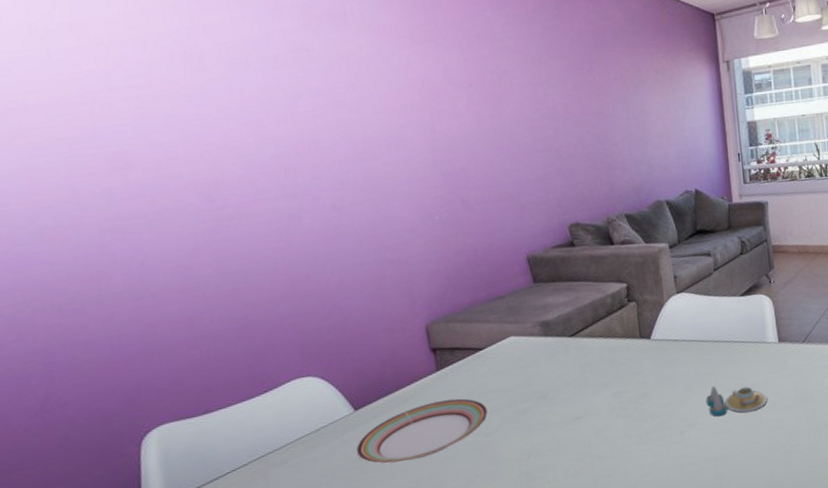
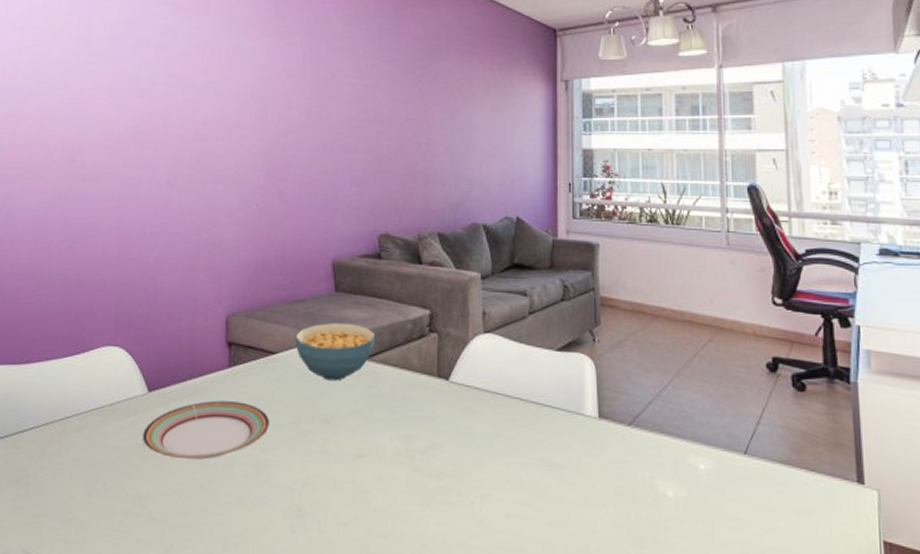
cereal bowl: none [500,308,579,363] -> present [295,323,376,381]
salt and pepper shaker set: present [705,385,767,417] -> none [504,454,579,499]

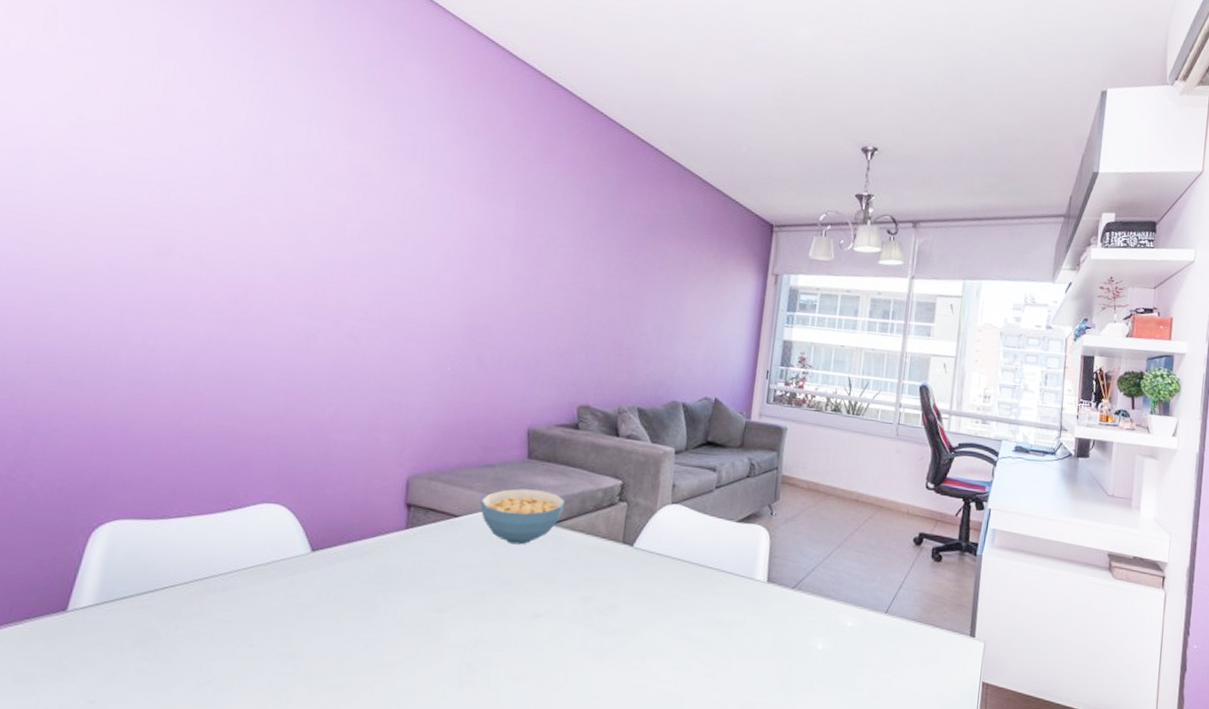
plate: present [142,400,271,460] -> none [300,561,447,620]

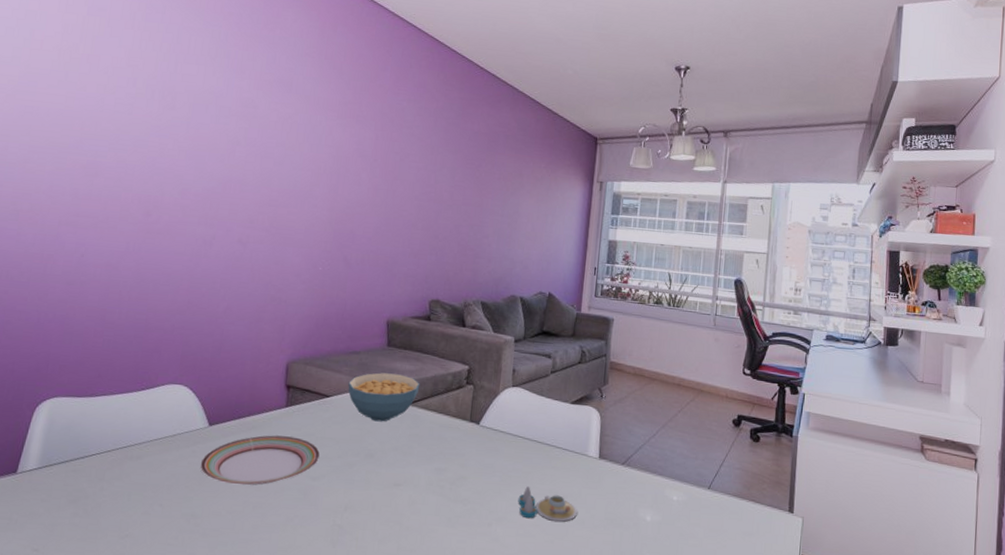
plate: none [300,561,447,620] -> present [200,435,321,485]
salt and pepper shaker set: none [675,613,742,653] -> present [518,485,577,522]

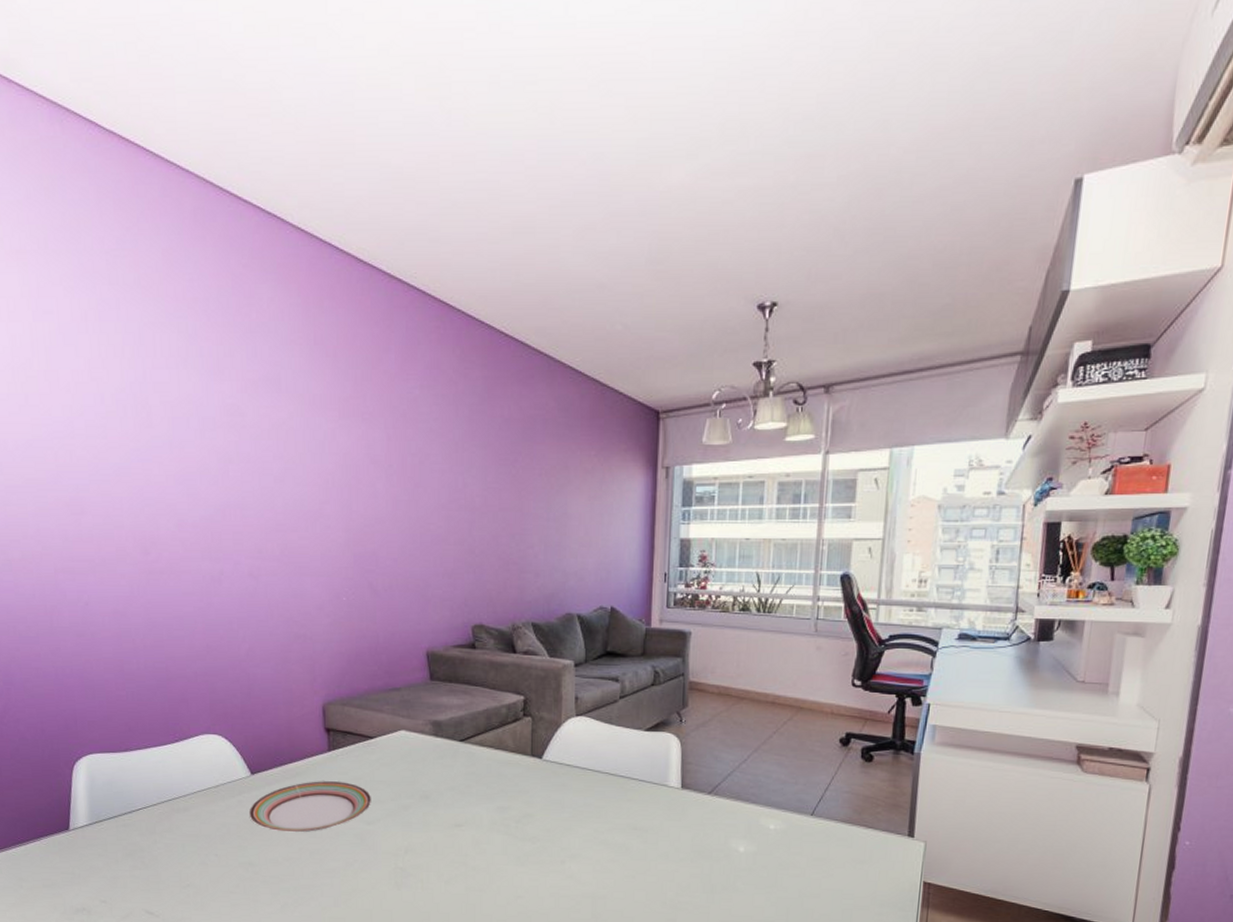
cereal bowl: present [348,372,420,422] -> none [392,709,472,762]
salt and pepper shaker set: present [518,485,577,522] -> none [592,820,660,856]

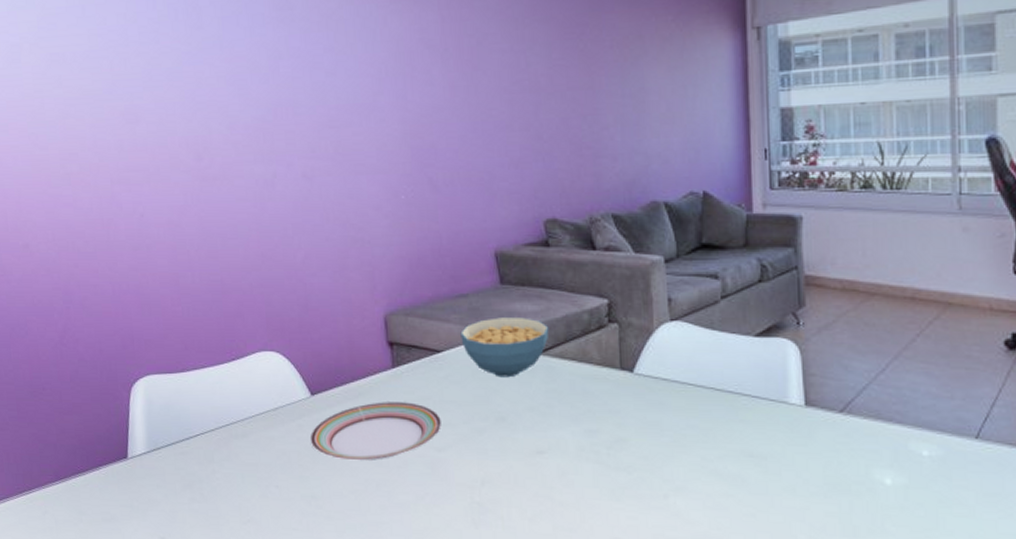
cereal bowl: none [392,709,472,762] -> present [460,317,549,378]

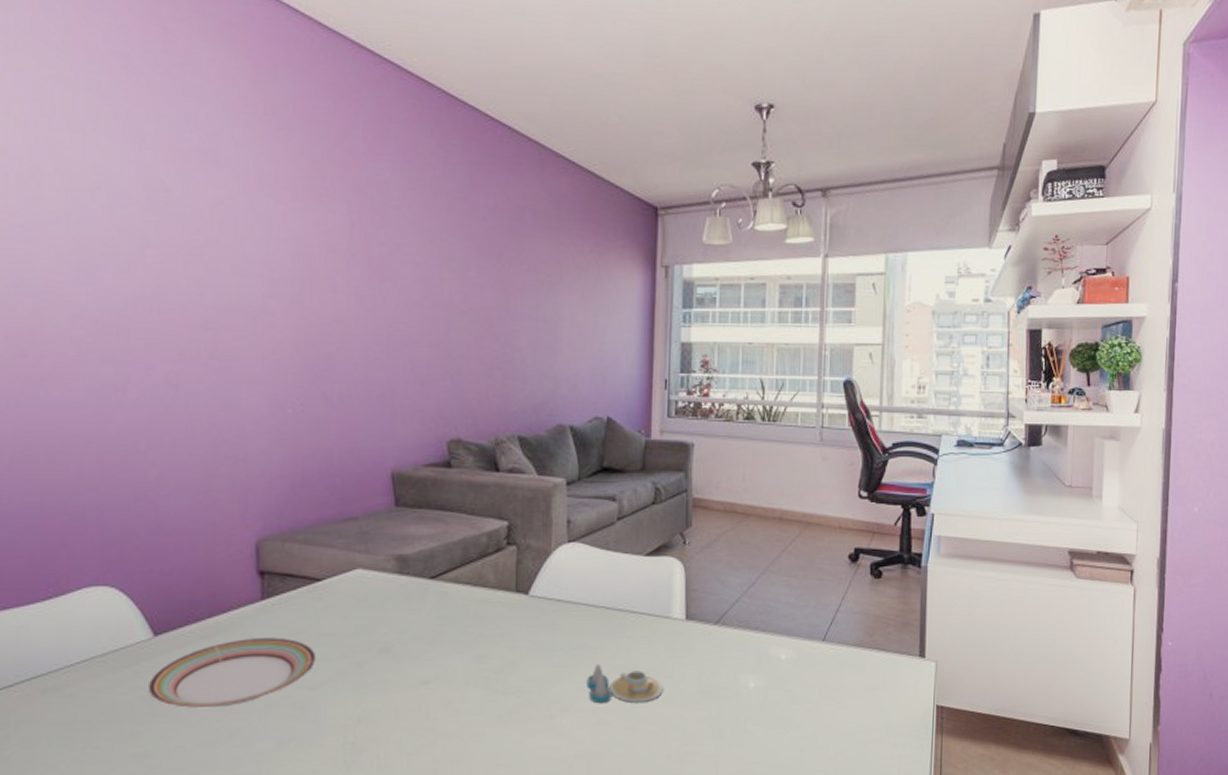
cereal bowl: present [460,317,549,378] -> none [346,541,445,606]
salt and pepper shaker set: none [699,445,784,490] -> present [586,663,663,704]

